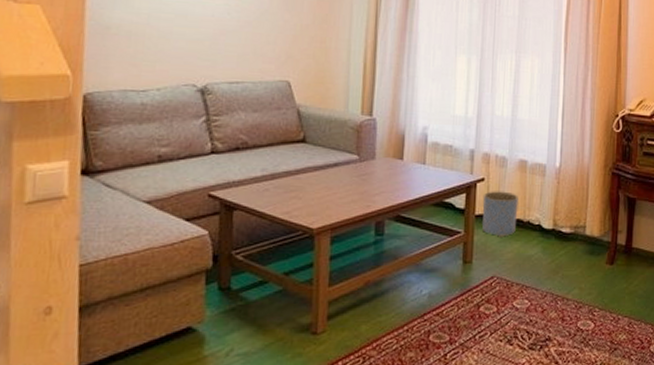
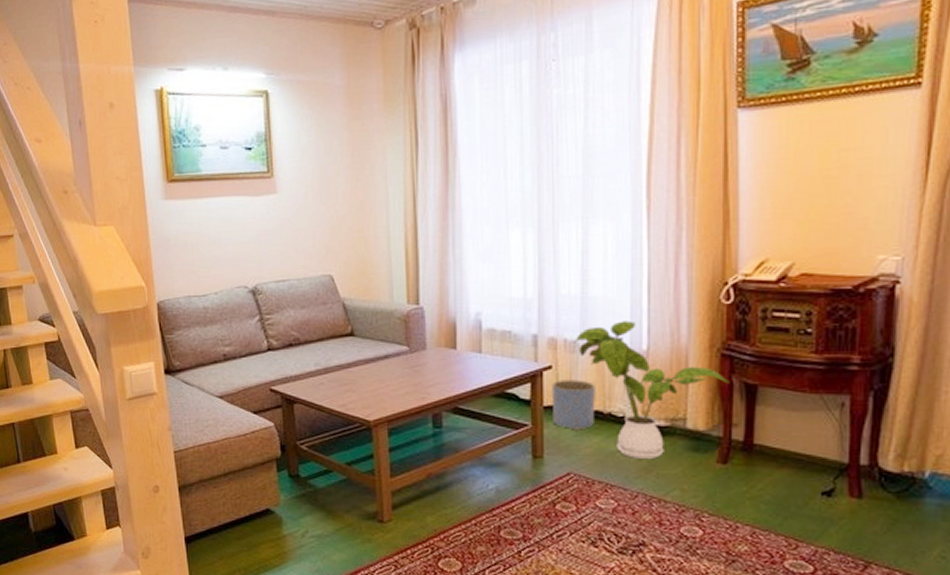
house plant: none [504,141,617,262] -> present [574,321,730,459]

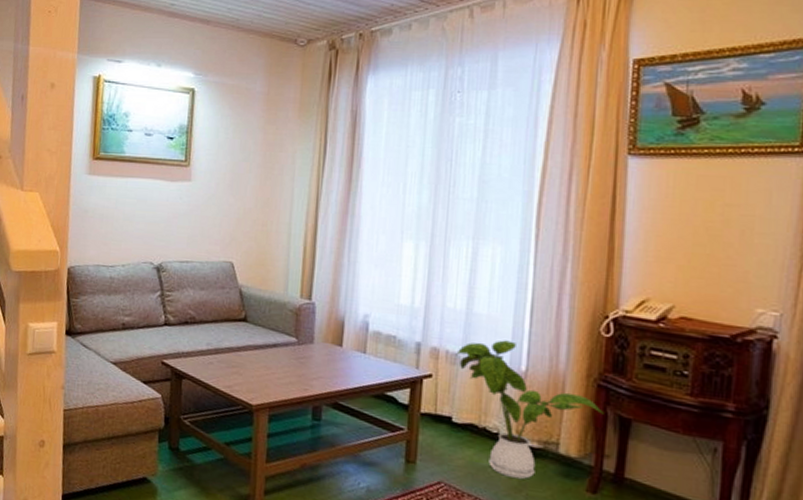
planter: present [551,379,596,431] -> none [428,389,473,441]

